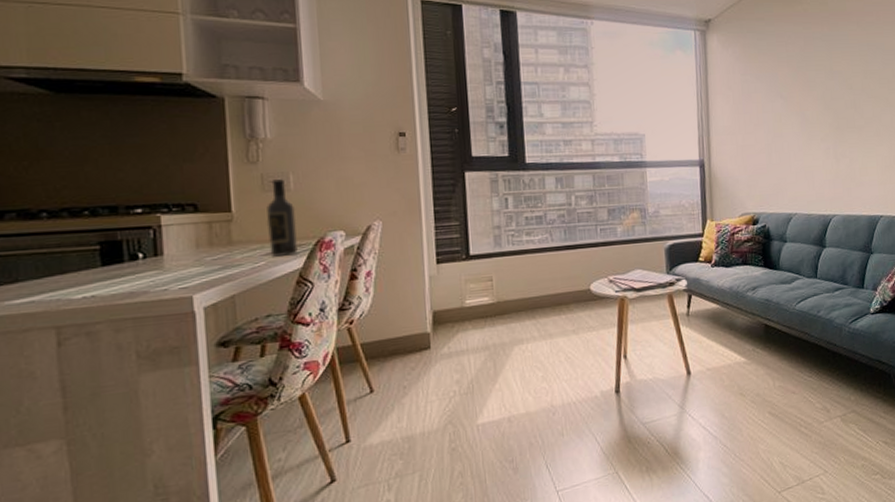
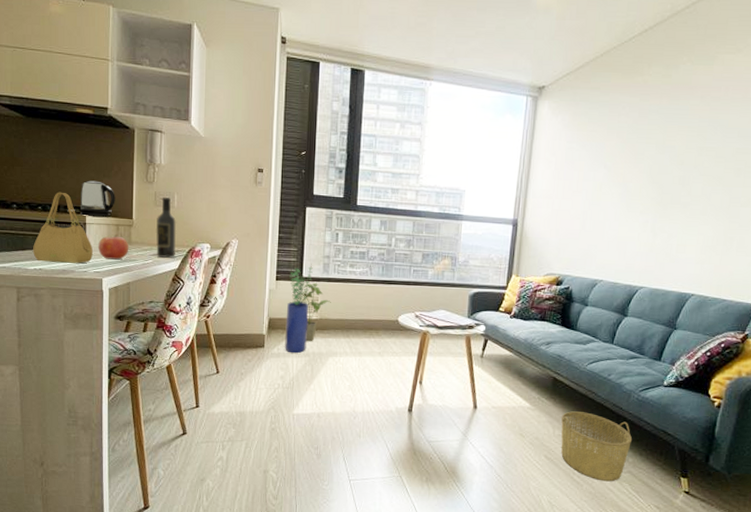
handbag: none [79,188,175,285] -> present [33,192,93,264]
kettle: none [149,168,204,216] -> present [79,180,115,217]
fruit: none [182,235,230,269] -> present [98,235,129,260]
vase: none [453,237,485,350] -> present [285,263,313,354]
house plant: none [471,260,509,332] -> present [301,282,331,342]
basket: none [779,355,851,427] -> present [561,411,633,482]

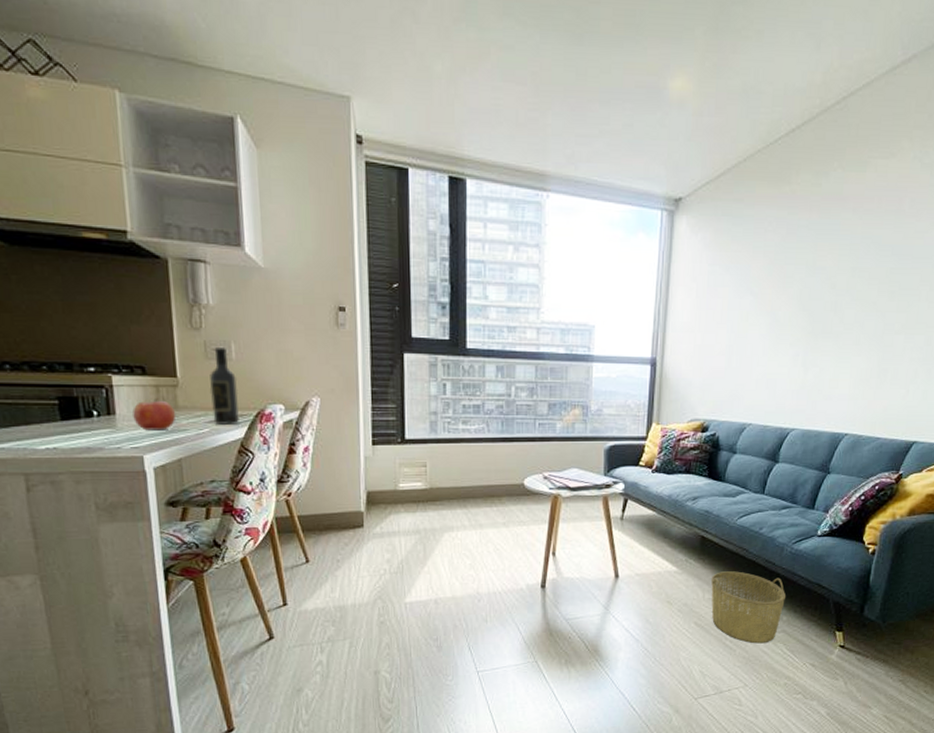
handbag: present [33,192,93,264] -> none [40,345,127,438]
kettle: present [79,180,115,217] -> none [99,328,151,377]
vase: present [285,263,313,354] -> none [388,421,417,532]
house plant: present [301,282,331,342] -> none [405,445,442,517]

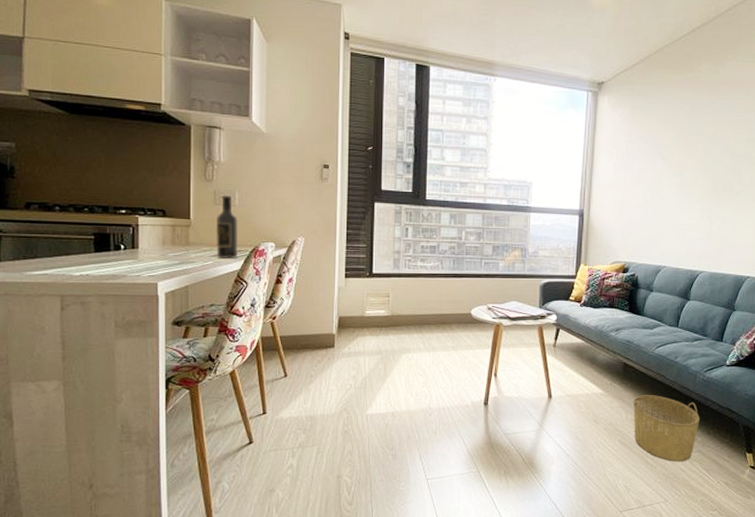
fruit: present [132,398,177,431] -> none [152,236,187,262]

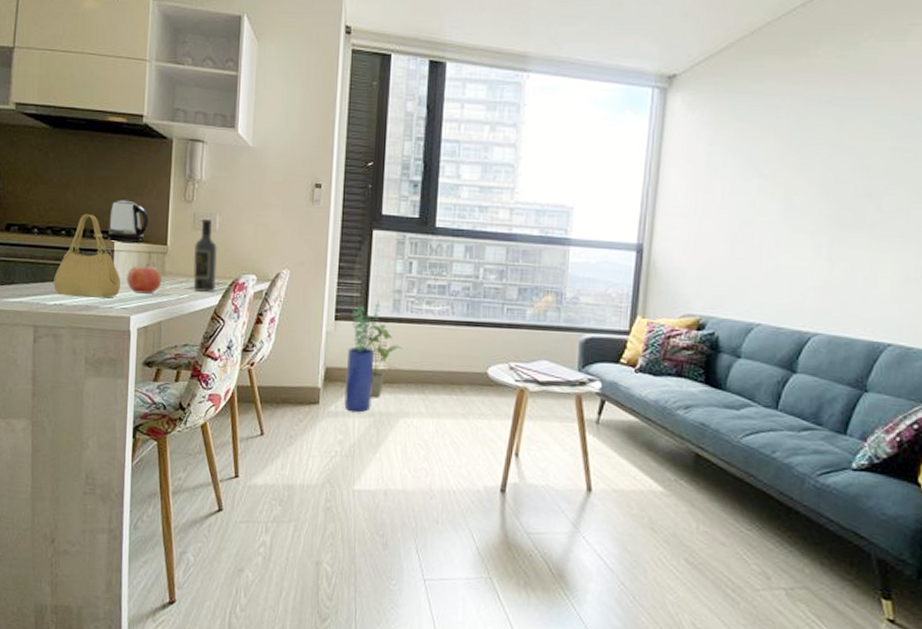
handbag: none [79,192,146,268] -> present [54,213,121,298]
kettle: none [131,179,171,218] -> present [107,200,149,243]
fruit: none [152,236,187,262] -> present [127,264,162,294]
vase: none [356,259,383,352] -> present [344,299,380,413]
house plant: none [372,279,403,339] -> present [365,323,403,398]
basket: present [633,395,701,462] -> none [707,499,810,600]

